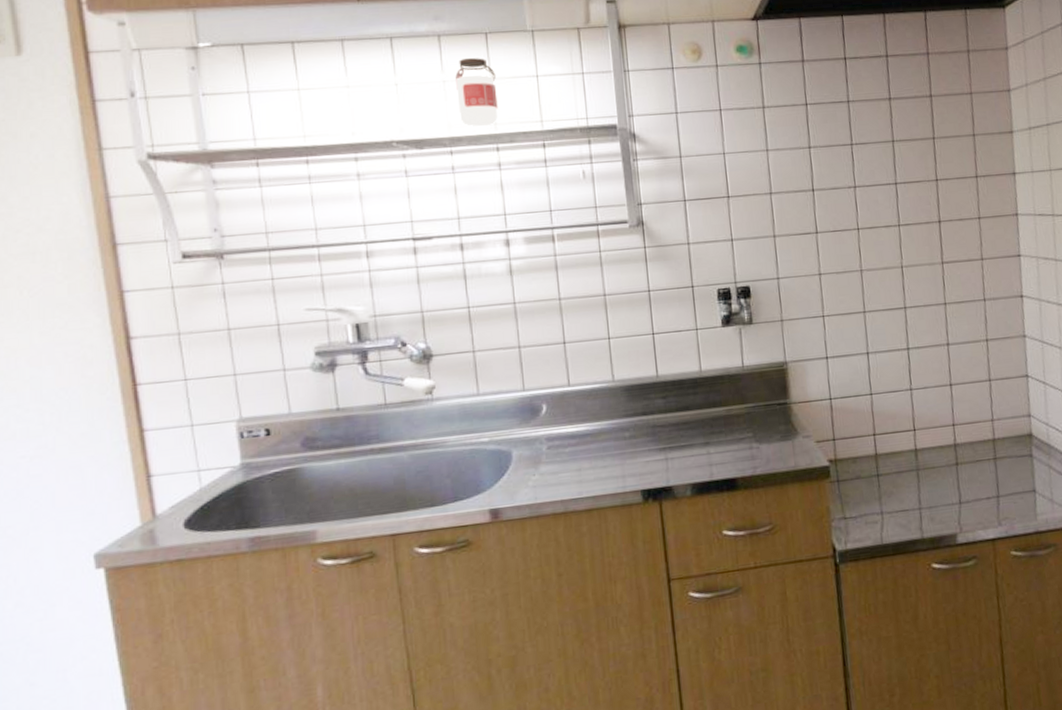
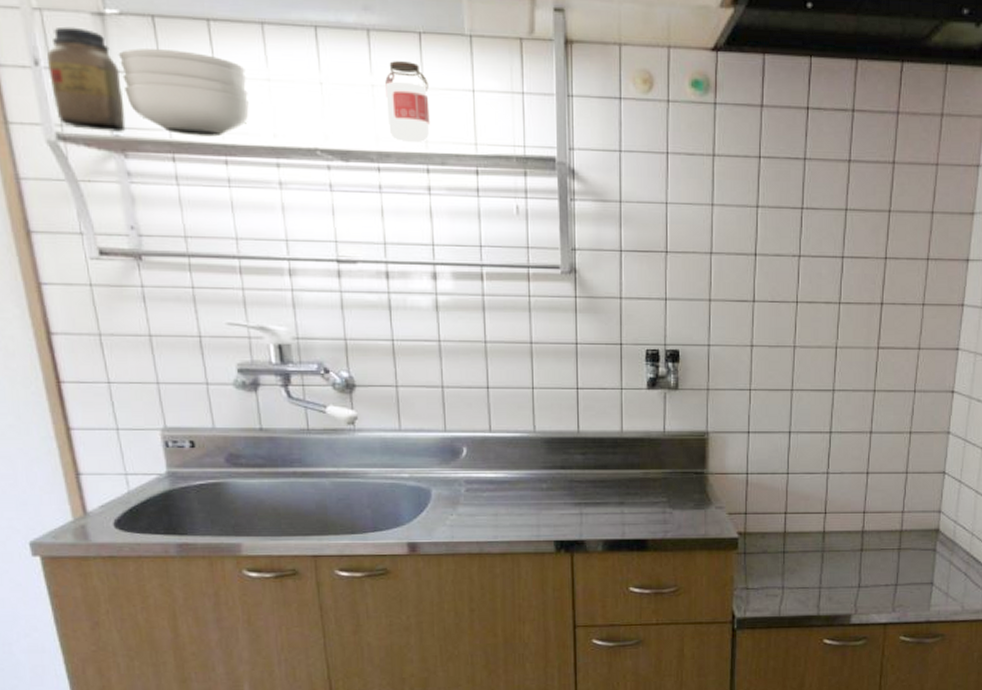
jar: none [143,61,213,148] -> present [47,26,126,132]
bowl: none [209,70,329,143] -> present [118,48,249,137]

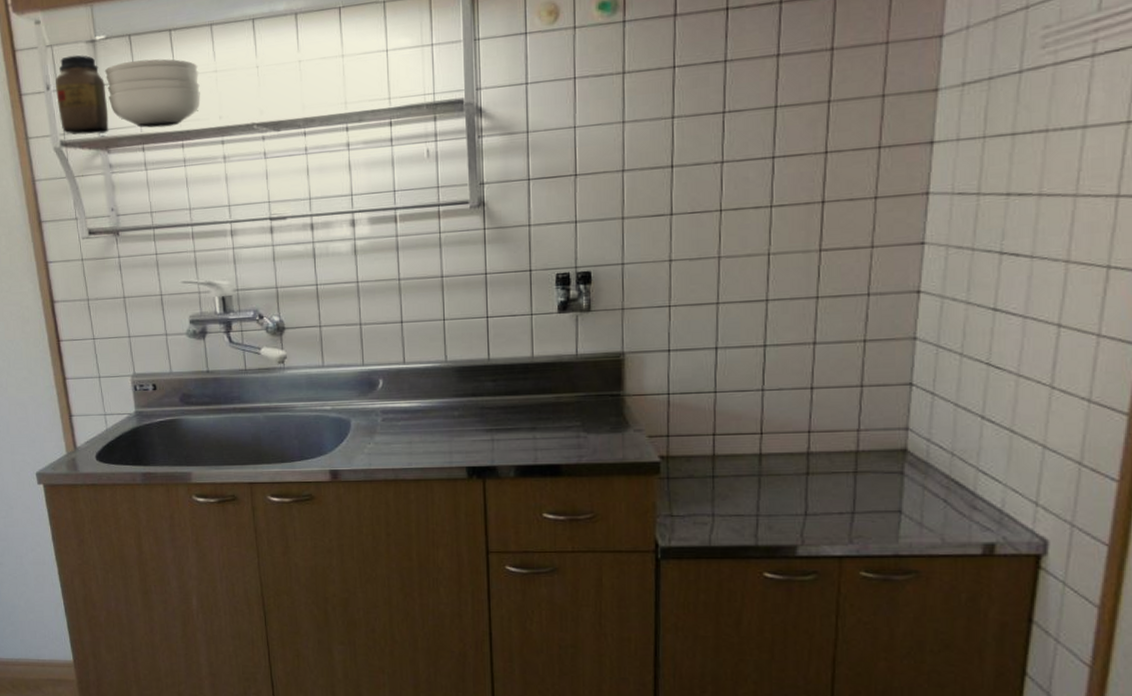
jar: present [385,61,430,142] -> none [310,34,349,107]

